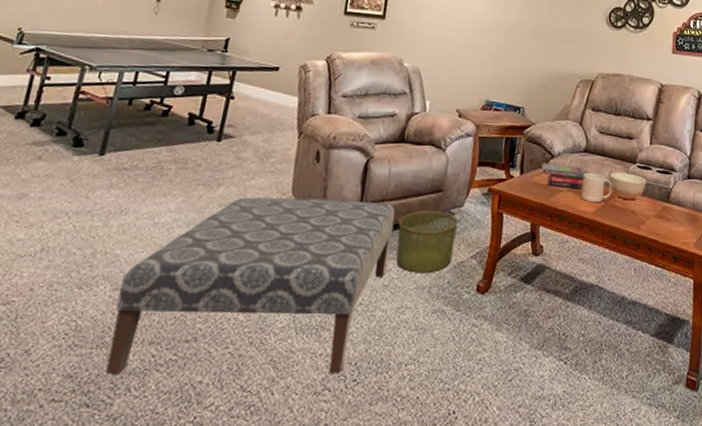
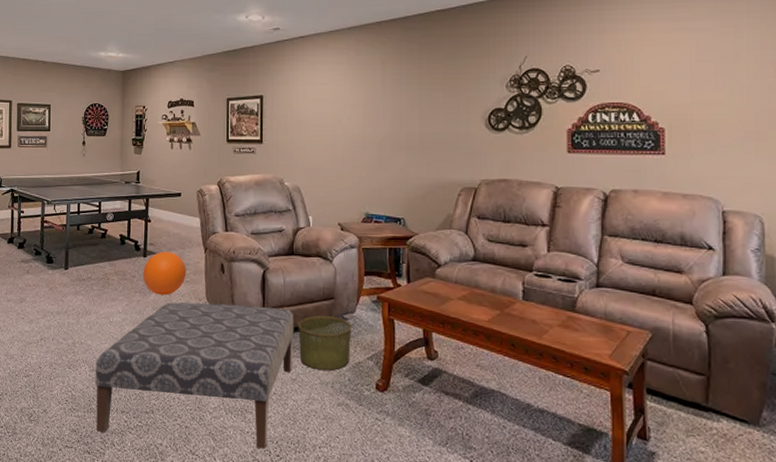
ball: none [211,134,272,189] -> present [142,251,186,295]
books: present [542,163,584,190] -> none [429,272,475,298]
mug: present [581,172,612,203] -> none [473,281,506,311]
bowl: present [609,172,647,201] -> none [503,281,547,310]

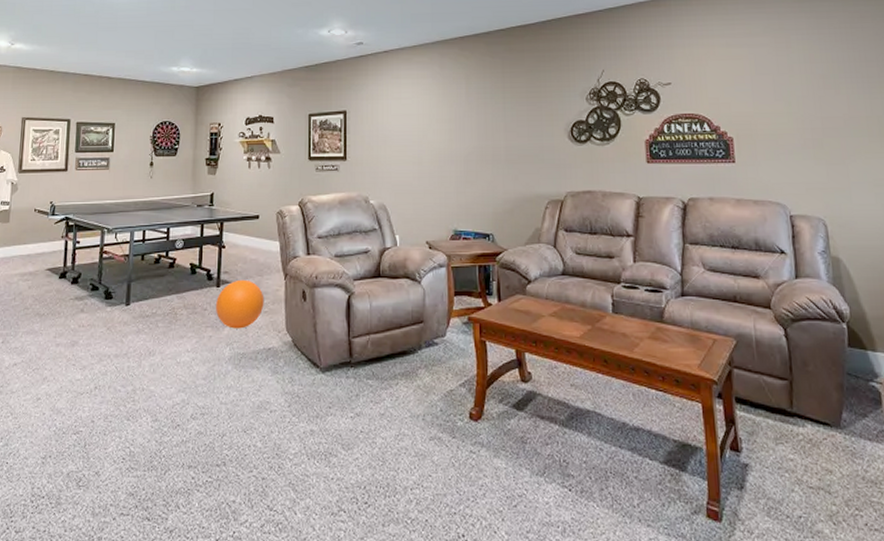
ottoman: present [95,302,294,449] -> none [158,334,382,496]
basket: present [297,315,354,371] -> none [385,341,444,402]

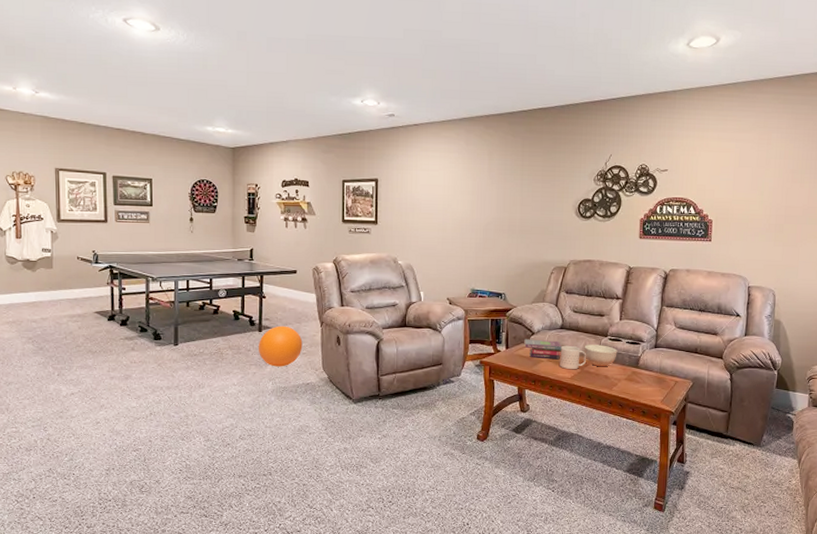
books: none [519,288,565,314] -> present [524,339,562,360]
mug: none [564,295,597,327] -> present [560,345,586,370]
bowl: none [593,294,635,323] -> present [584,344,618,367]

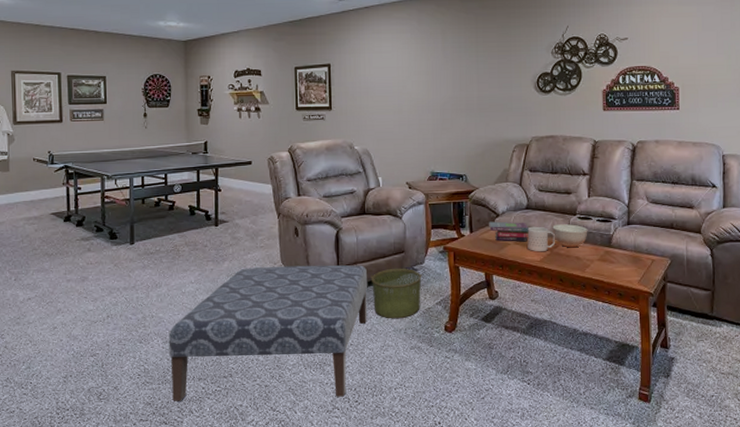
ottoman: none [210,372,406,497] -> present [168,265,368,401]
ball: present [258,325,303,367] -> none [214,219,260,262]
basket: none [408,379,459,427] -> present [370,268,423,319]

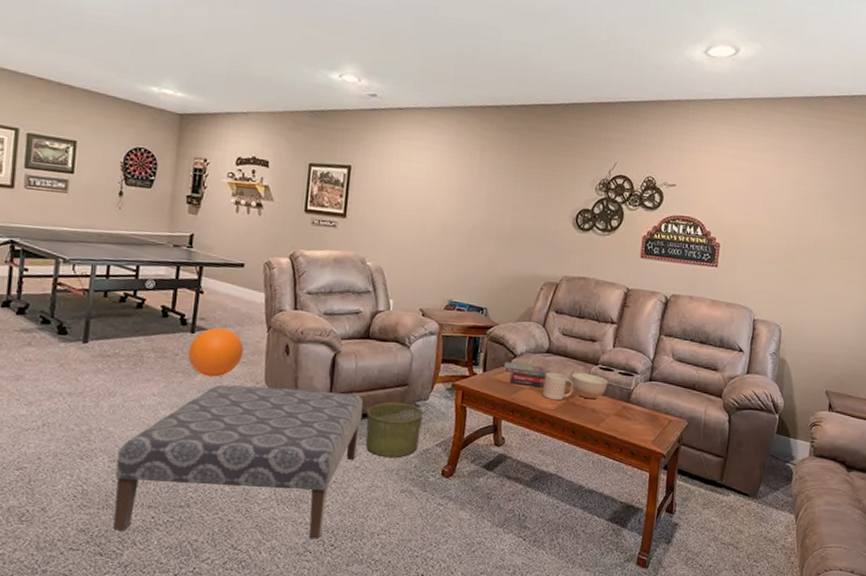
ball: none [214,219,260,262] -> present [188,327,244,377]

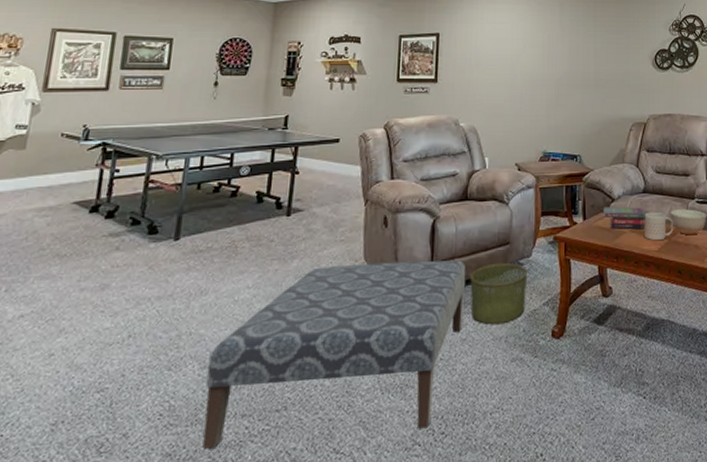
ball: present [188,327,244,377] -> none [283,207,341,260]

